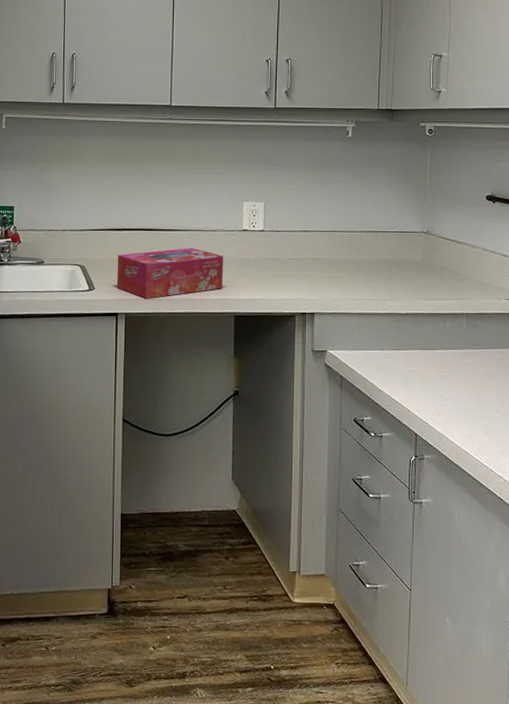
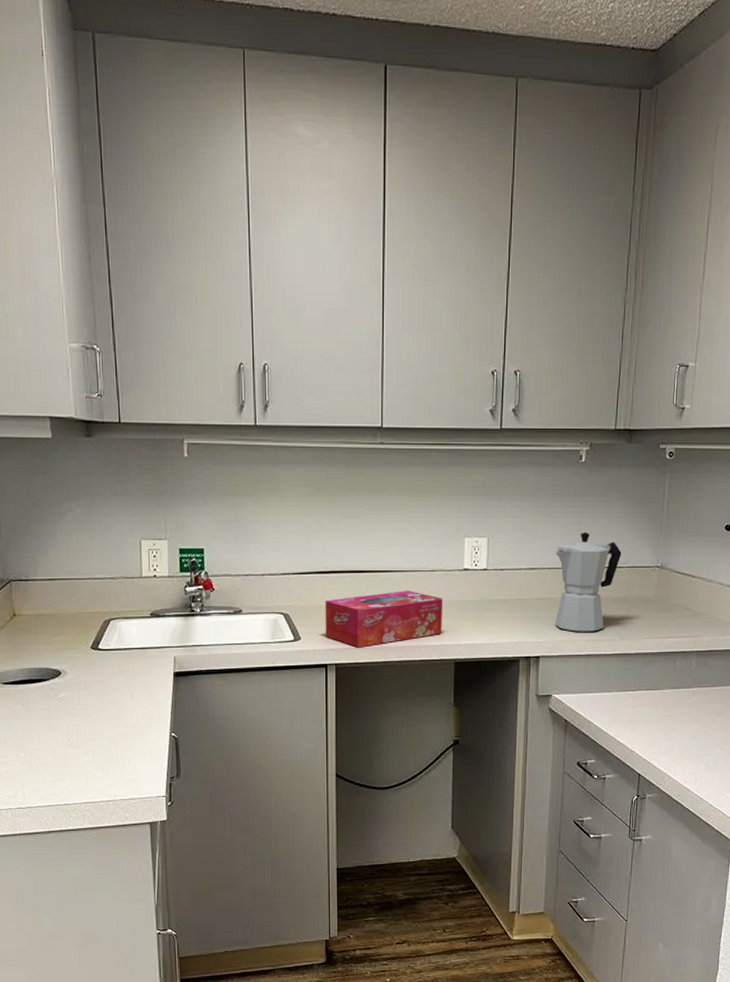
moka pot: none [325,198,389,291] -> present [553,531,622,632]

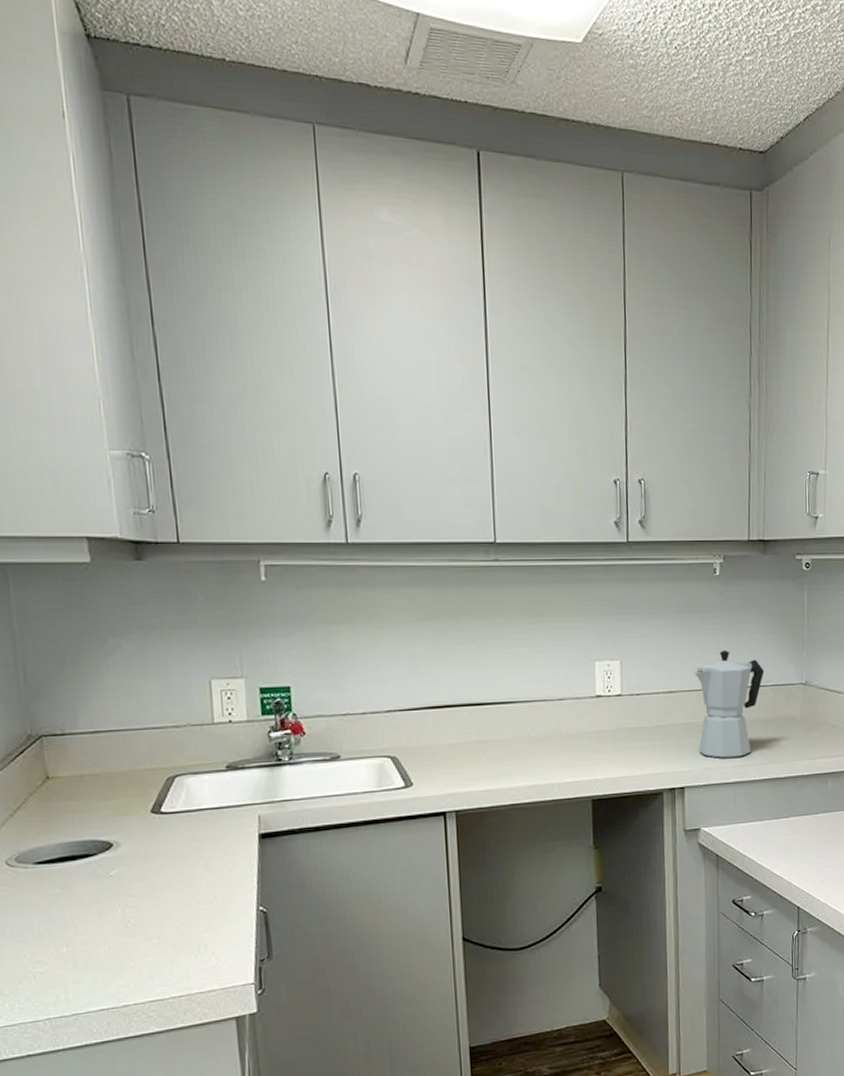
tissue box: present [325,590,443,648] -> none [439,722,576,791]

